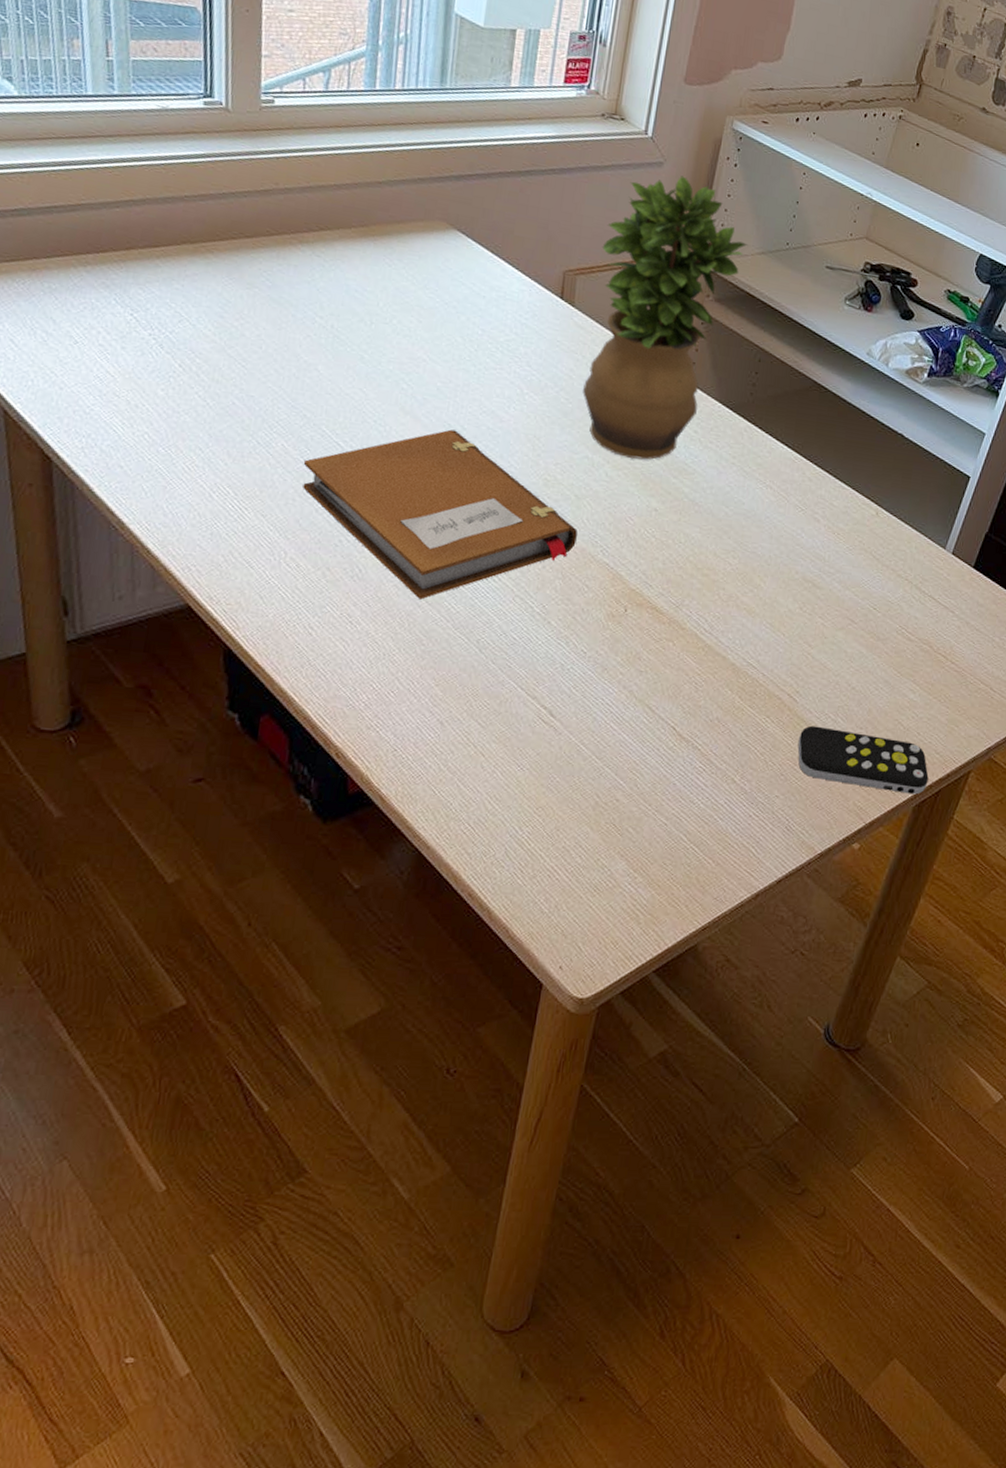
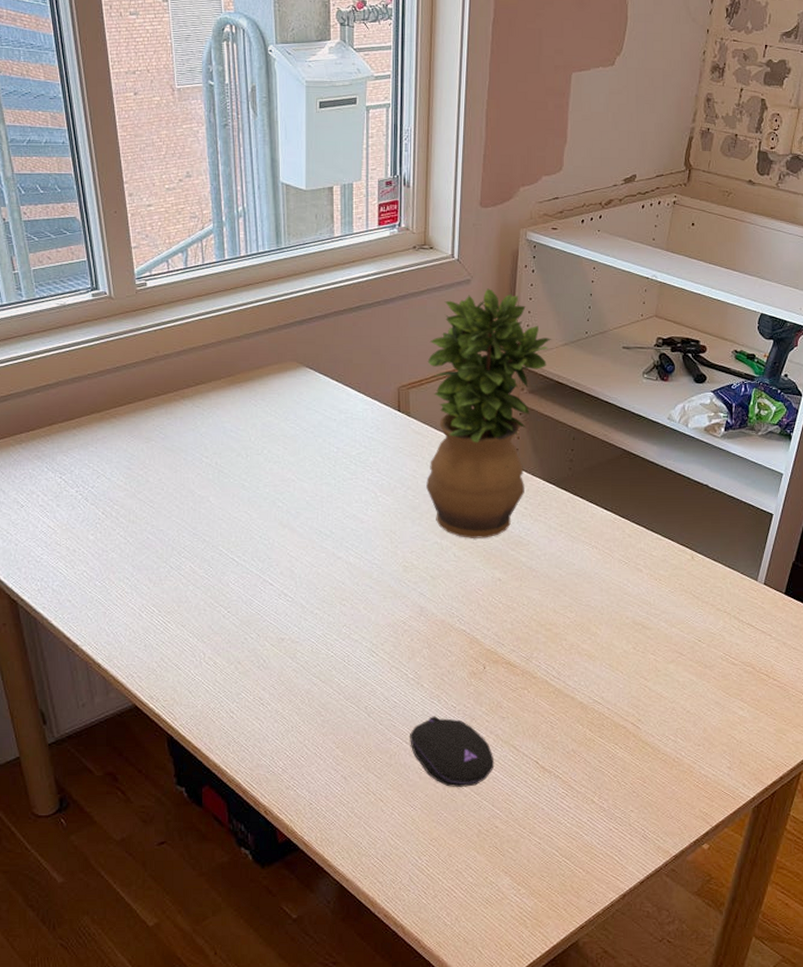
notebook: present [303,429,578,600] -> none [208,535,436,679]
computer mouse: none [526,660,625,749] -> present [410,716,495,787]
remote control: present [798,725,929,795] -> none [645,747,764,798]

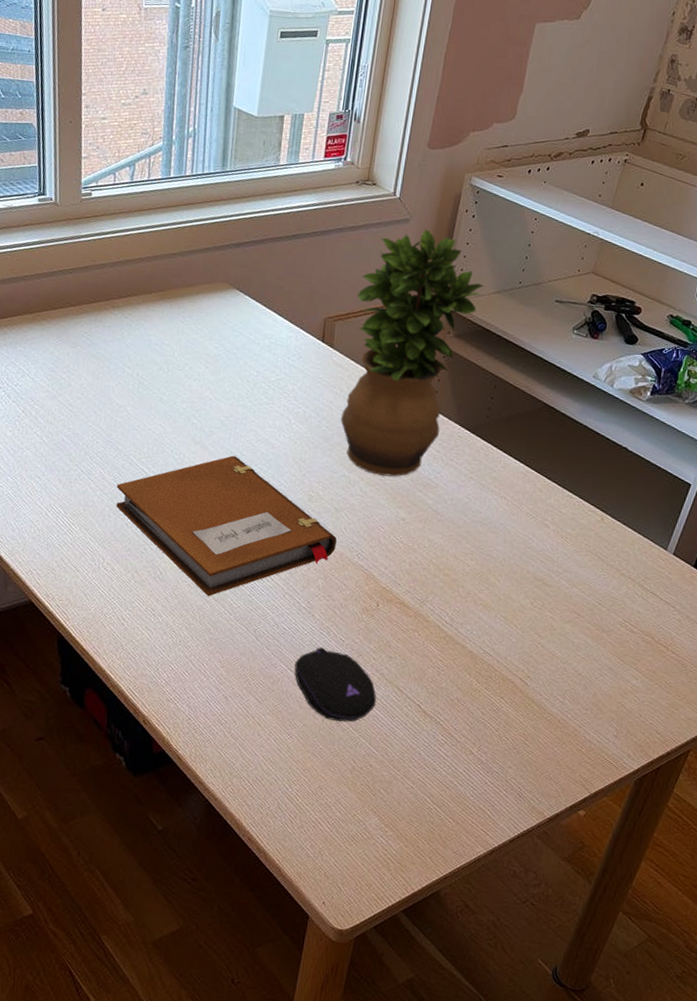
notebook: none [208,535,436,679] -> present [116,455,337,597]

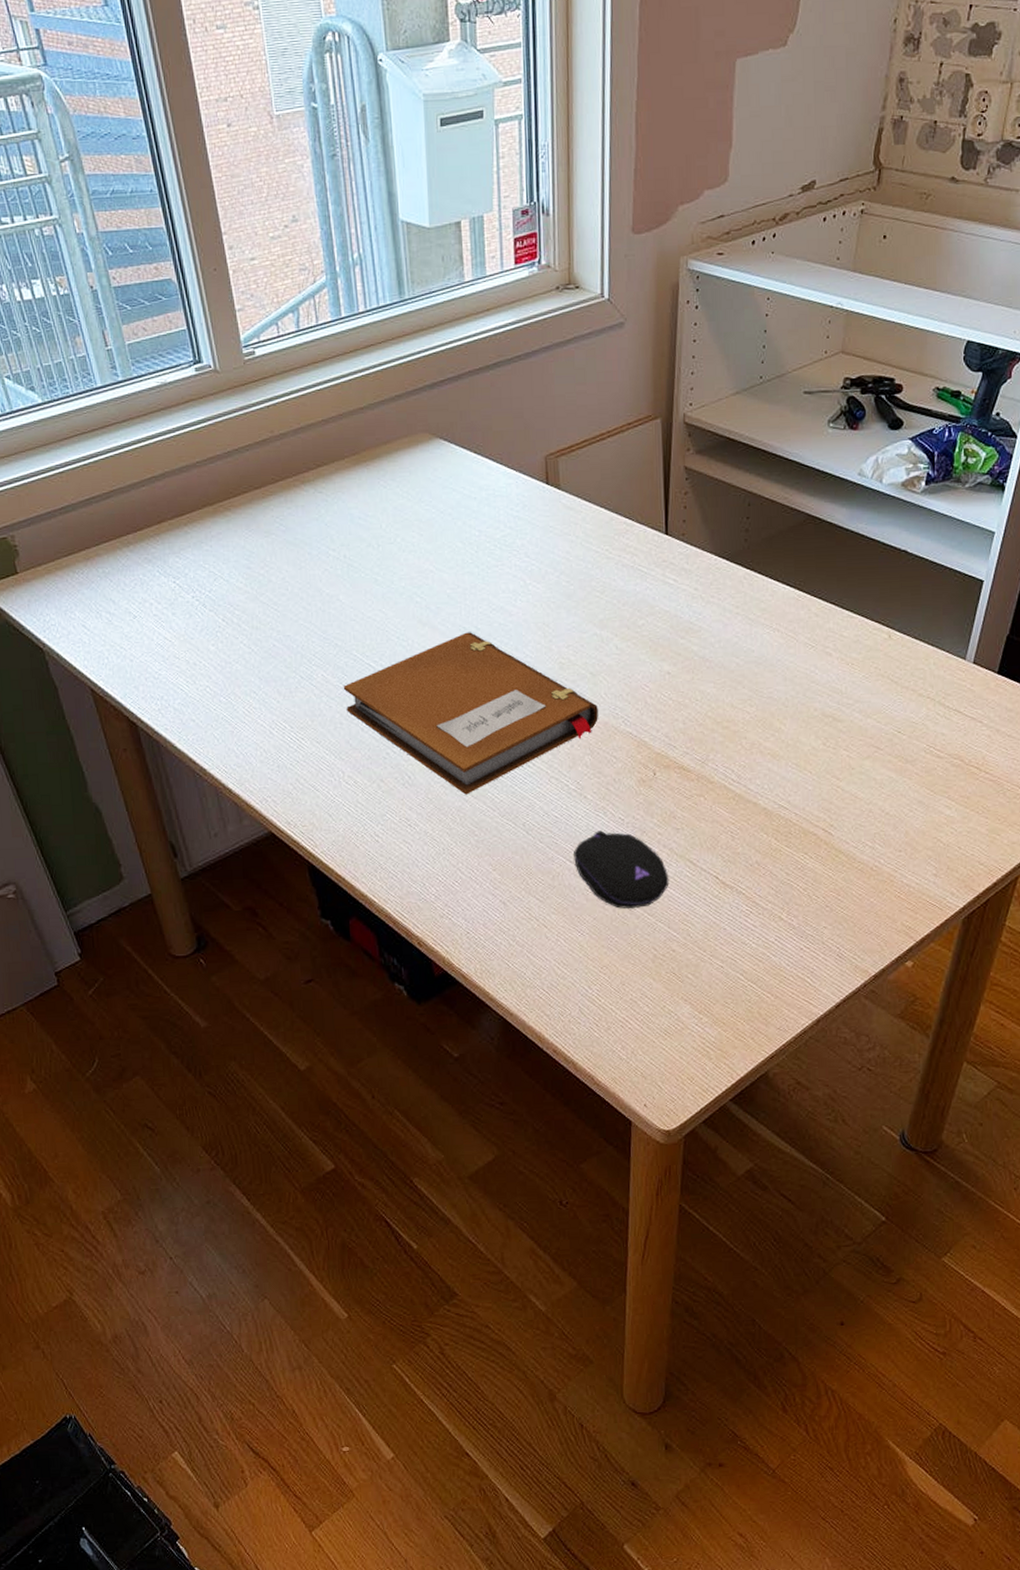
potted plant: present [341,229,484,477] -> none [577,331,720,627]

